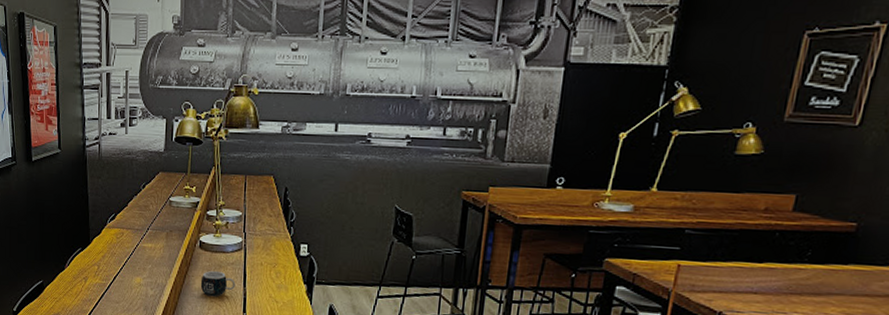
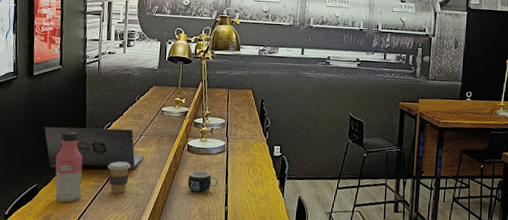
laptop: none [46,218,152,267] -> present [44,126,144,170]
water bottle: none [59,223,88,302] -> present [55,131,83,203]
coffee cup: none [113,258,138,294] -> present [107,161,131,194]

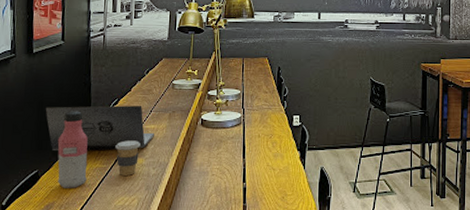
mug: present [187,170,219,194] -> none [202,145,235,170]

